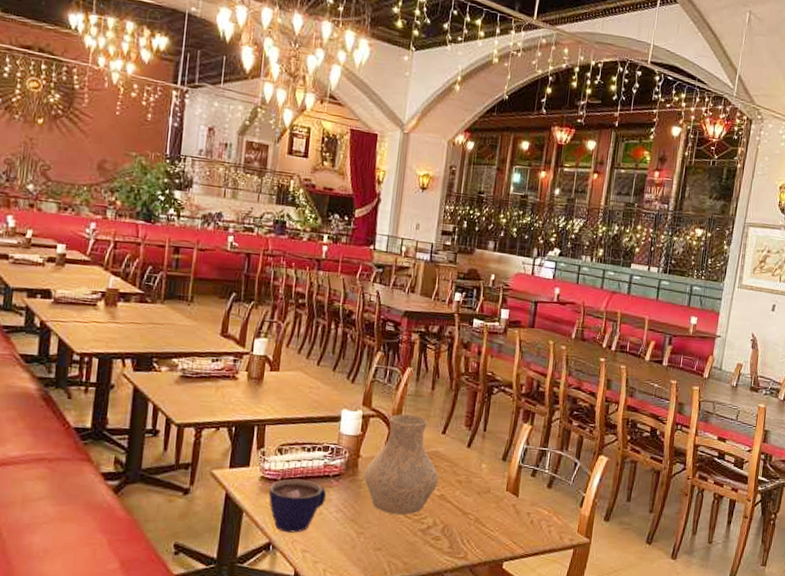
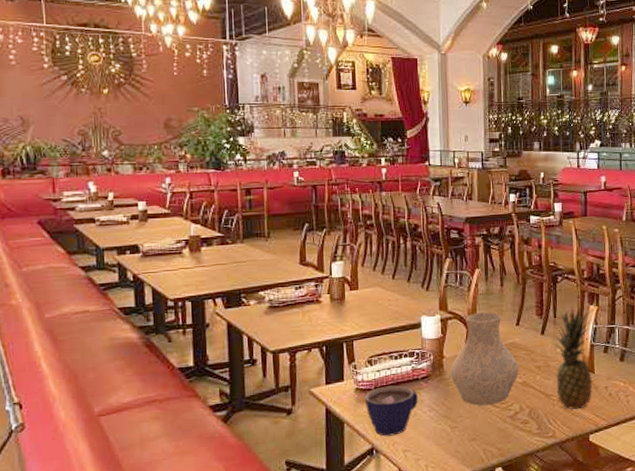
fruit: none [475,420,526,533] -> present [553,304,593,410]

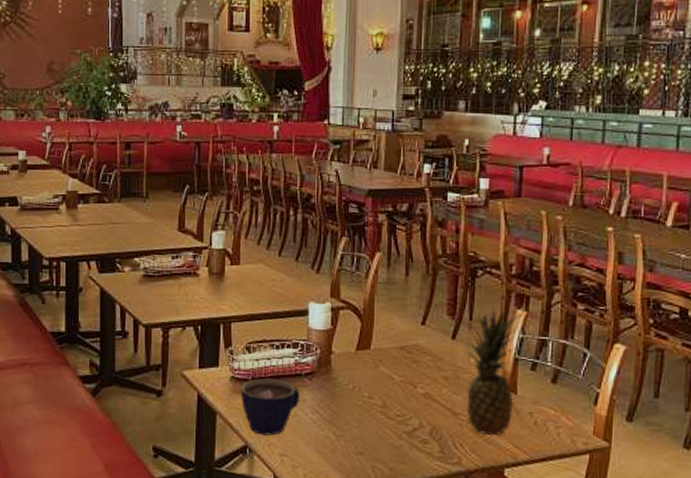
vase: present [450,312,519,406] -> none [338,304,422,416]

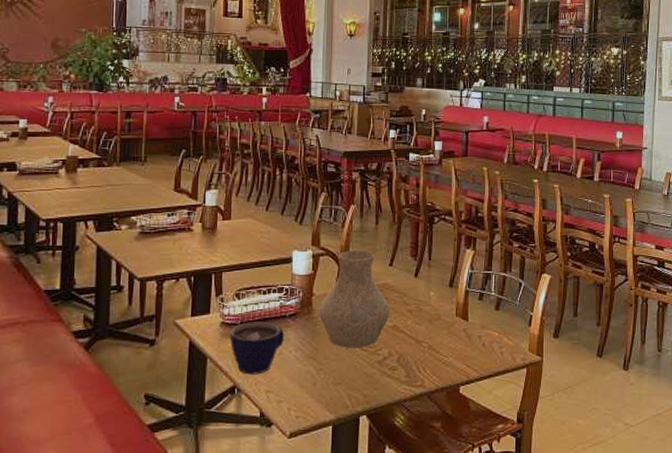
vase: none [338,304,422,416] -> present [318,250,390,349]
fruit: present [466,306,520,435] -> none [427,247,469,359]

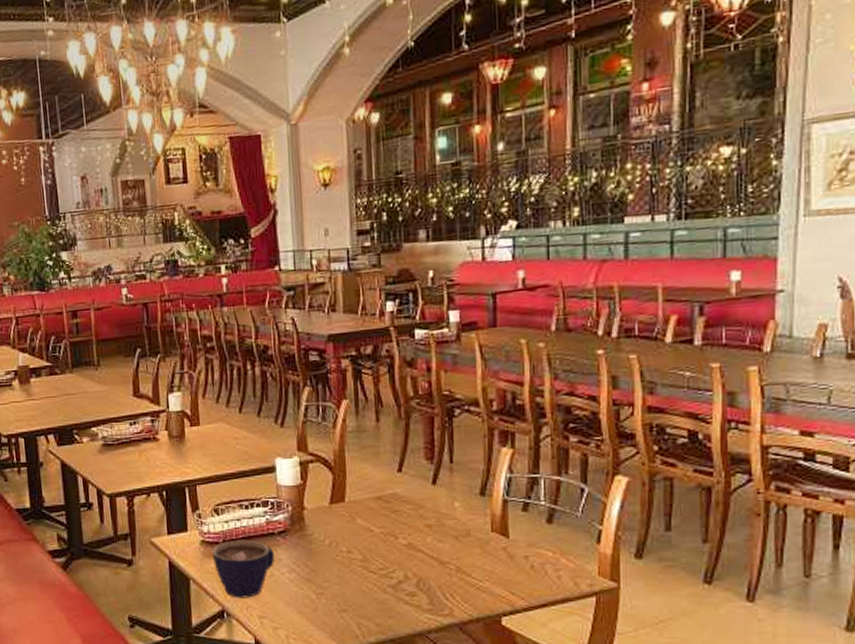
vase: present [318,250,390,349] -> none [312,454,403,571]

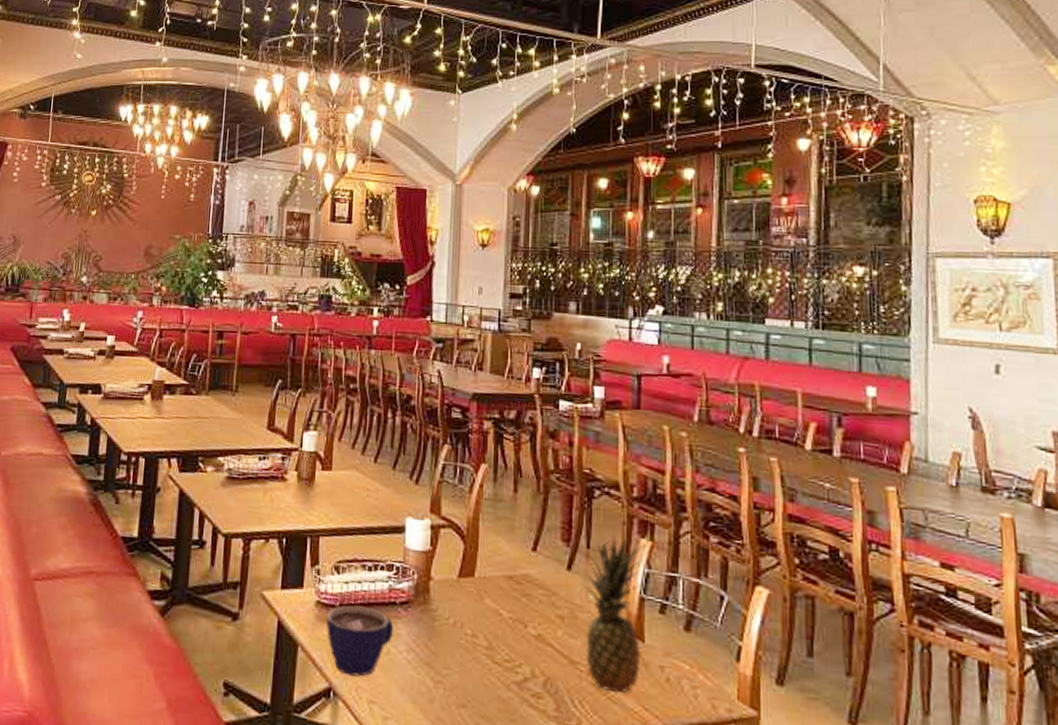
fruit: none [449,446,507,584] -> present [585,533,645,693]

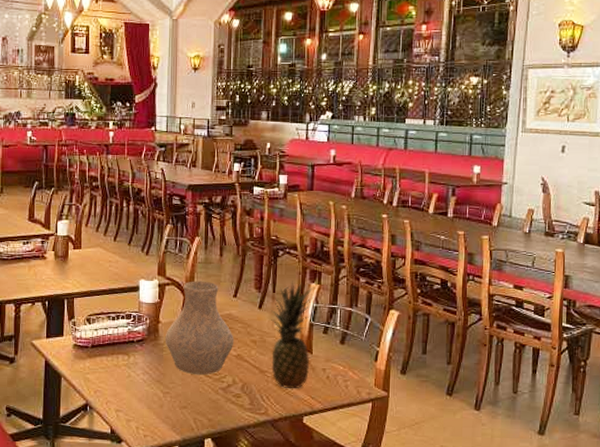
cup: present [326,605,394,677] -> none [81,345,133,394]
vase: none [437,523,533,660] -> present [165,281,234,375]

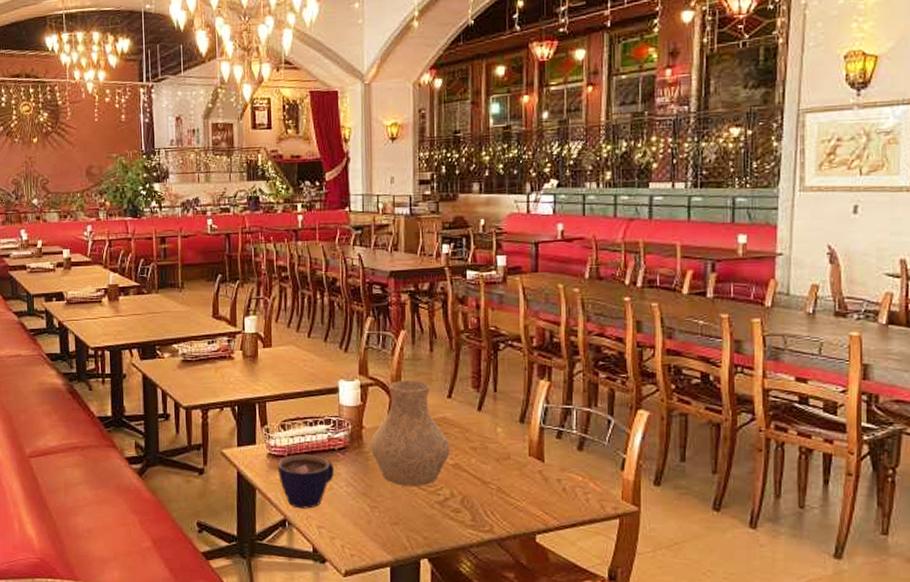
cup: none [81,345,133,394] -> present [277,454,335,509]
fruit: present [271,280,314,389] -> none [493,377,544,503]

